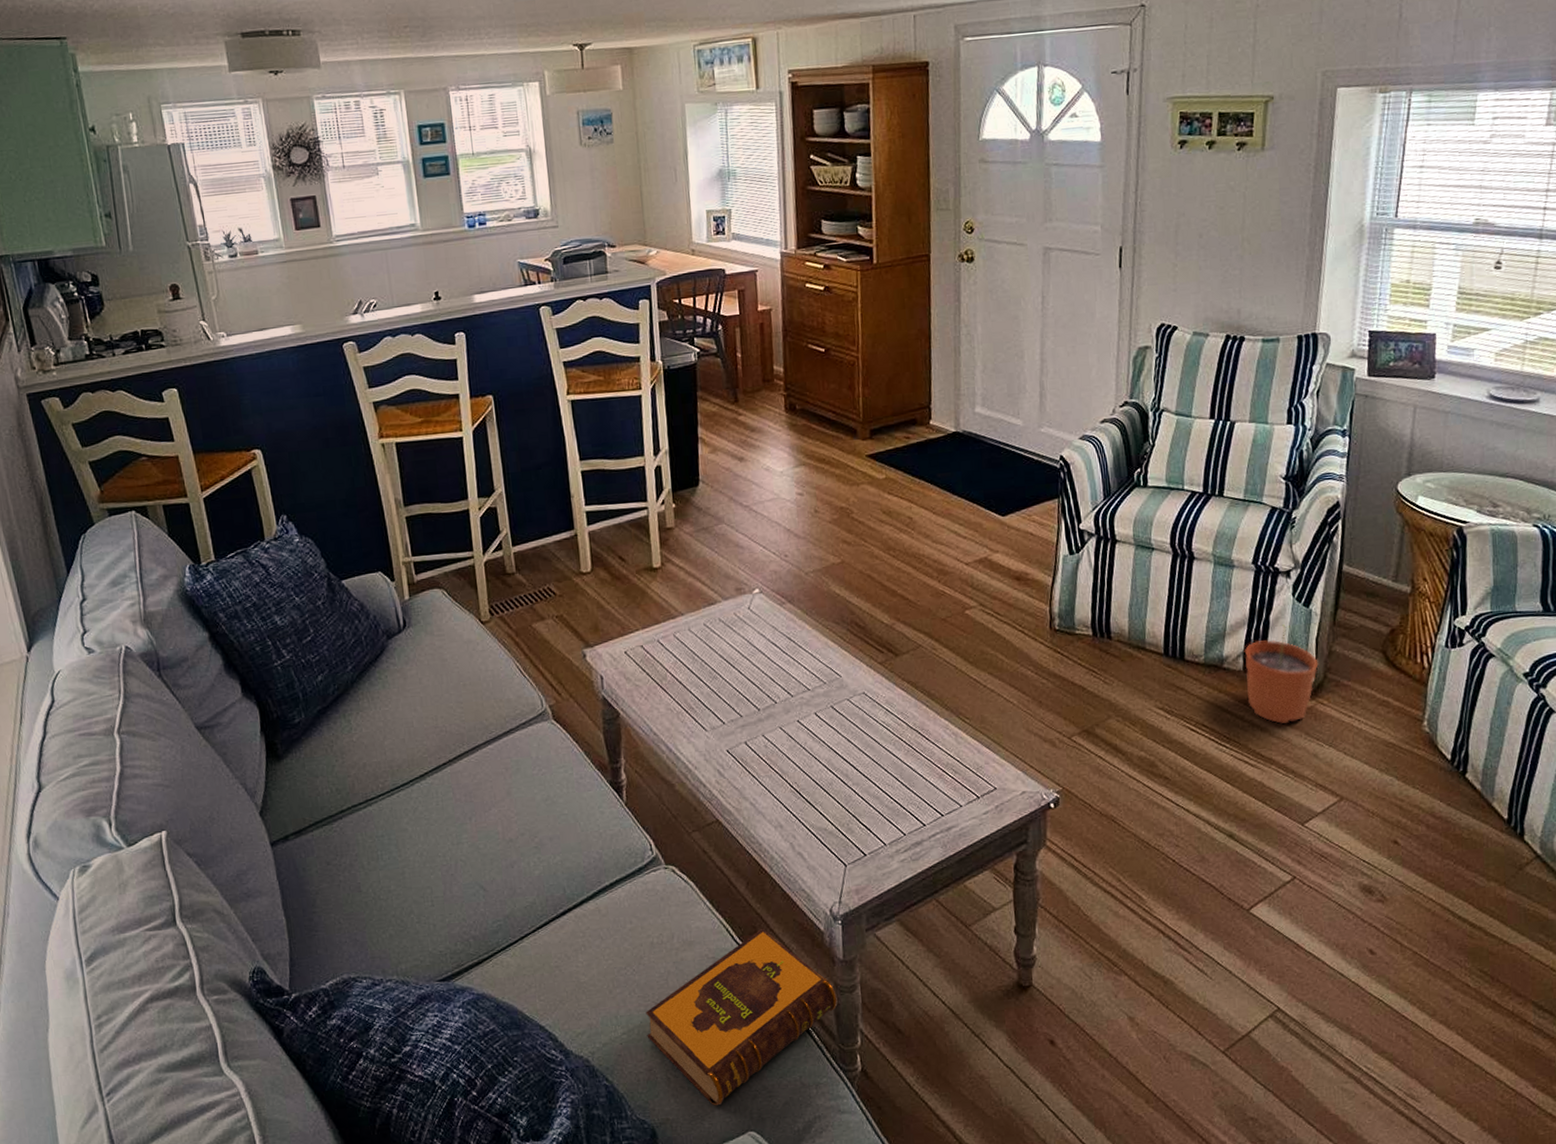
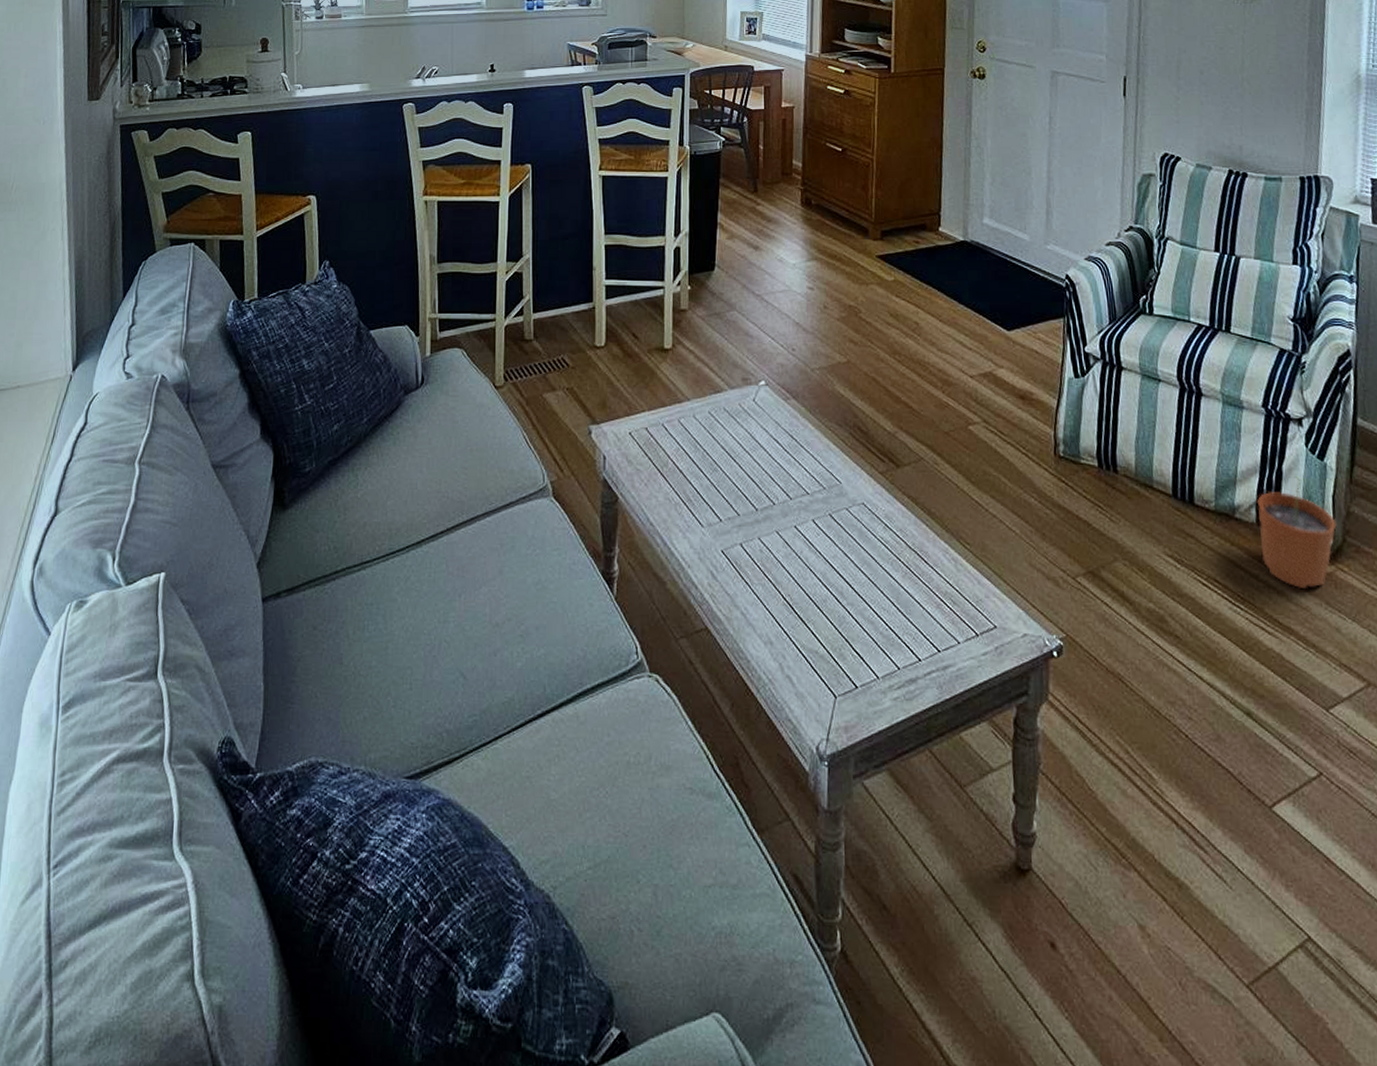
hardback book: present [645,928,838,1106] -> none [613,760,819,974]

